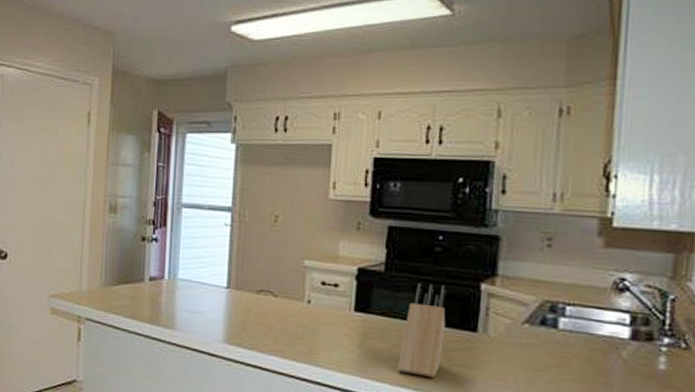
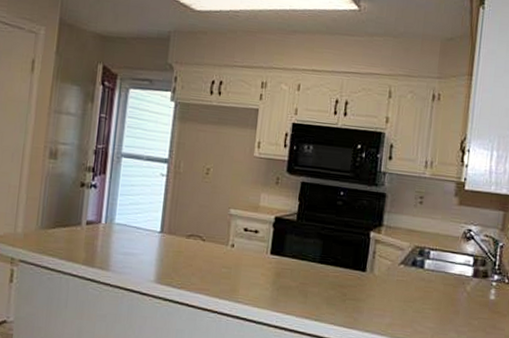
knife block: present [398,283,447,378] -> none [303,230,345,310]

